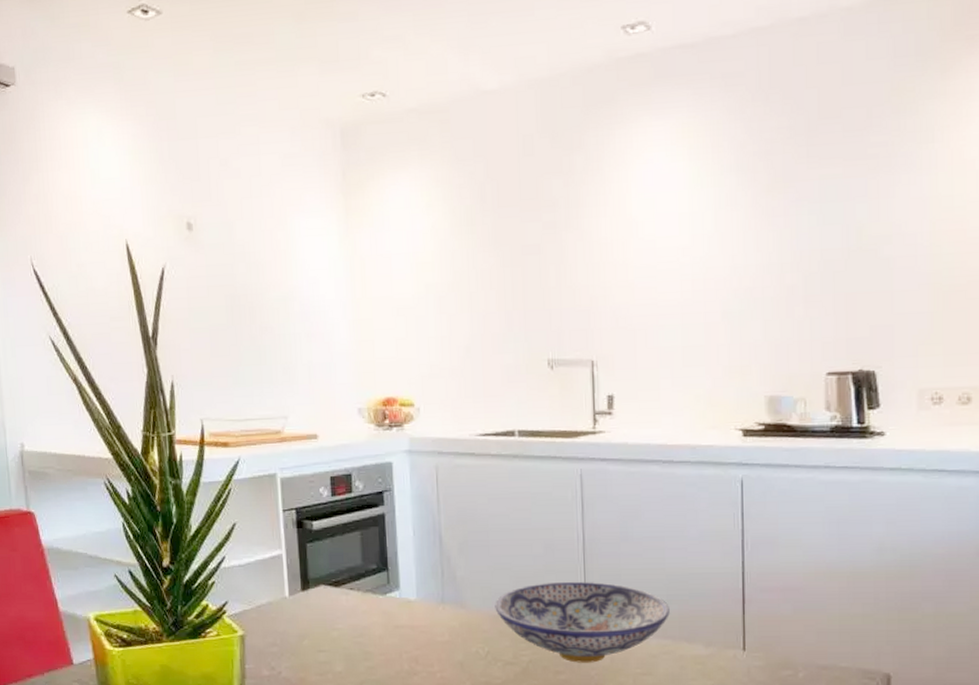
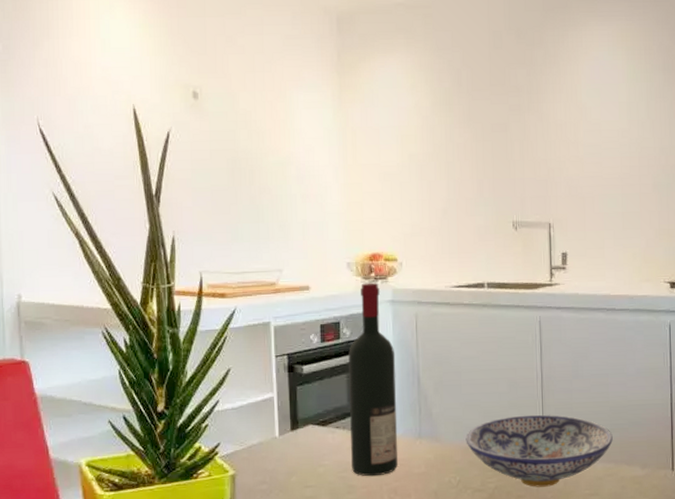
wine bottle: none [362,430,419,643] -> present [348,282,398,477]

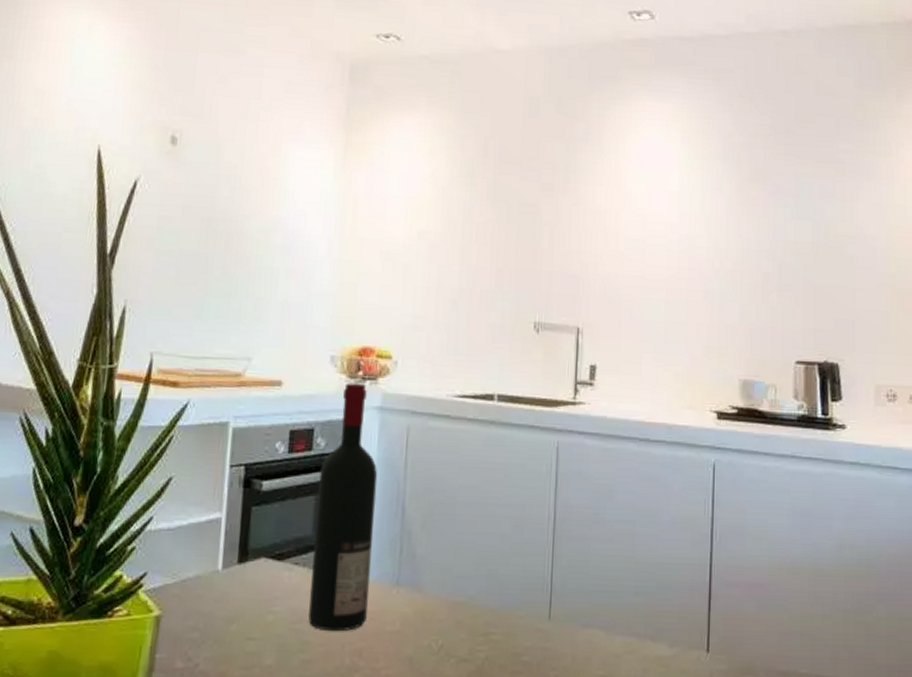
bowl: present [465,414,613,487] -> none [454,565,636,662]

